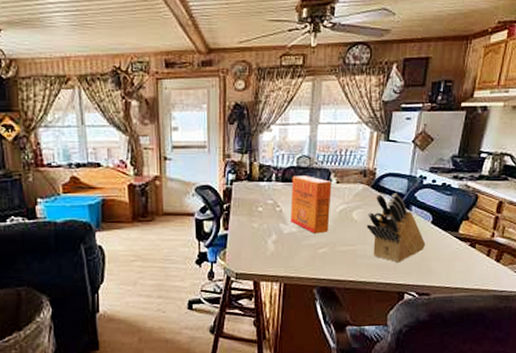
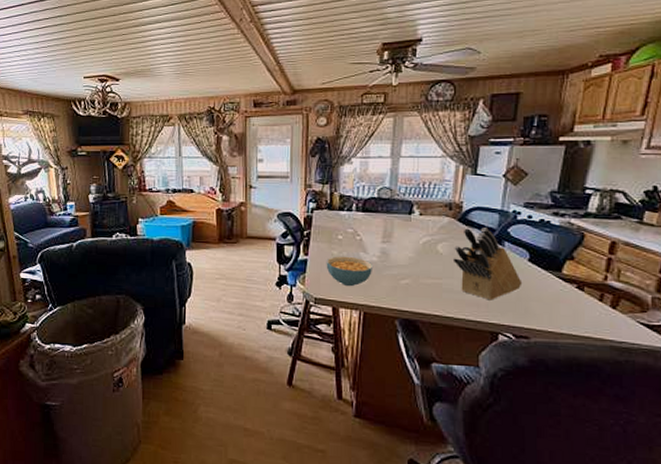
cereal bowl: none [246,228,292,259] -> present [326,256,372,287]
cereal box: present [291,176,332,234] -> none [371,206,414,265]

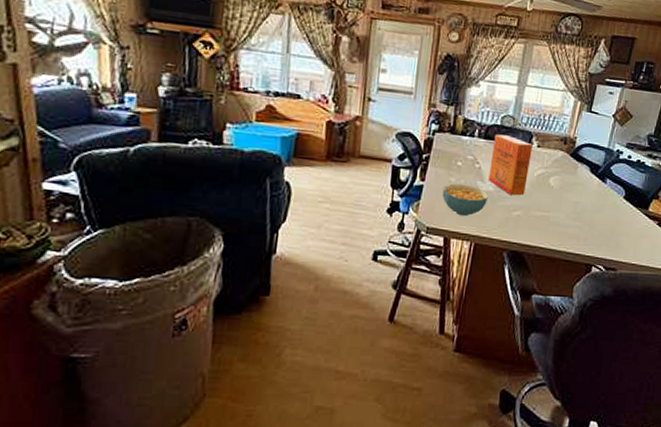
cereal box: none [371,206,414,265] -> present [488,134,533,196]
knife block: present [452,227,523,301] -> none [561,163,617,234]

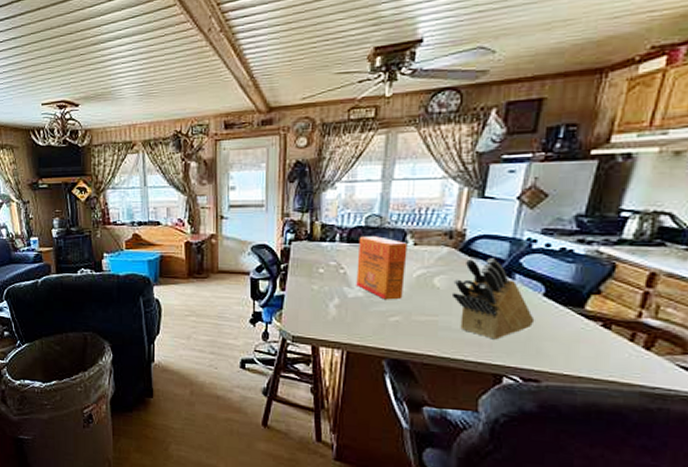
cereal bowl: present [442,183,488,217] -> none [305,291,357,324]
knife block: none [561,163,617,234] -> present [451,258,535,340]

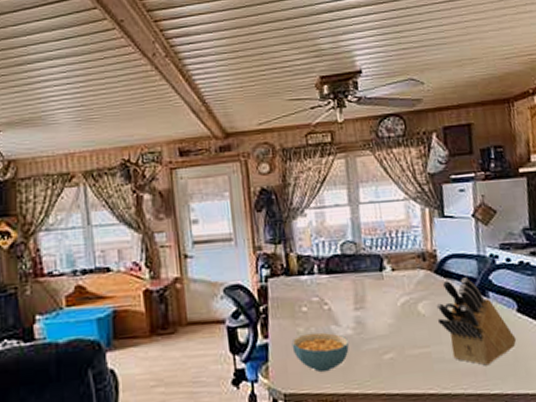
cereal bowl: none [305,291,357,324] -> present [291,332,349,373]
cereal box: present [356,236,408,300] -> none [337,264,392,335]

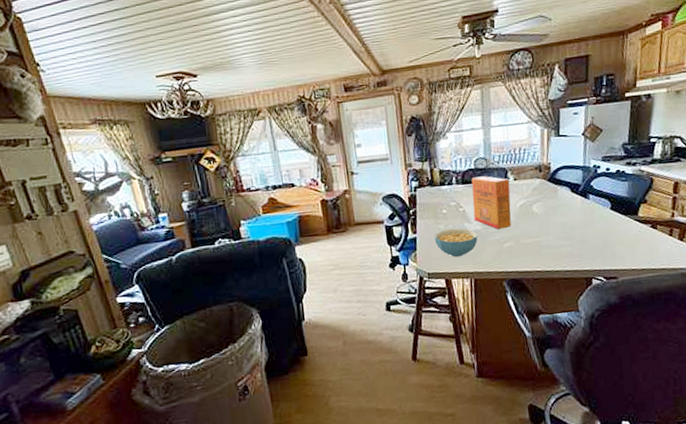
cereal box: none [337,264,392,335] -> present [471,176,512,230]
knife block: present [436,277,517,366] -> none [547,184,608,250]

